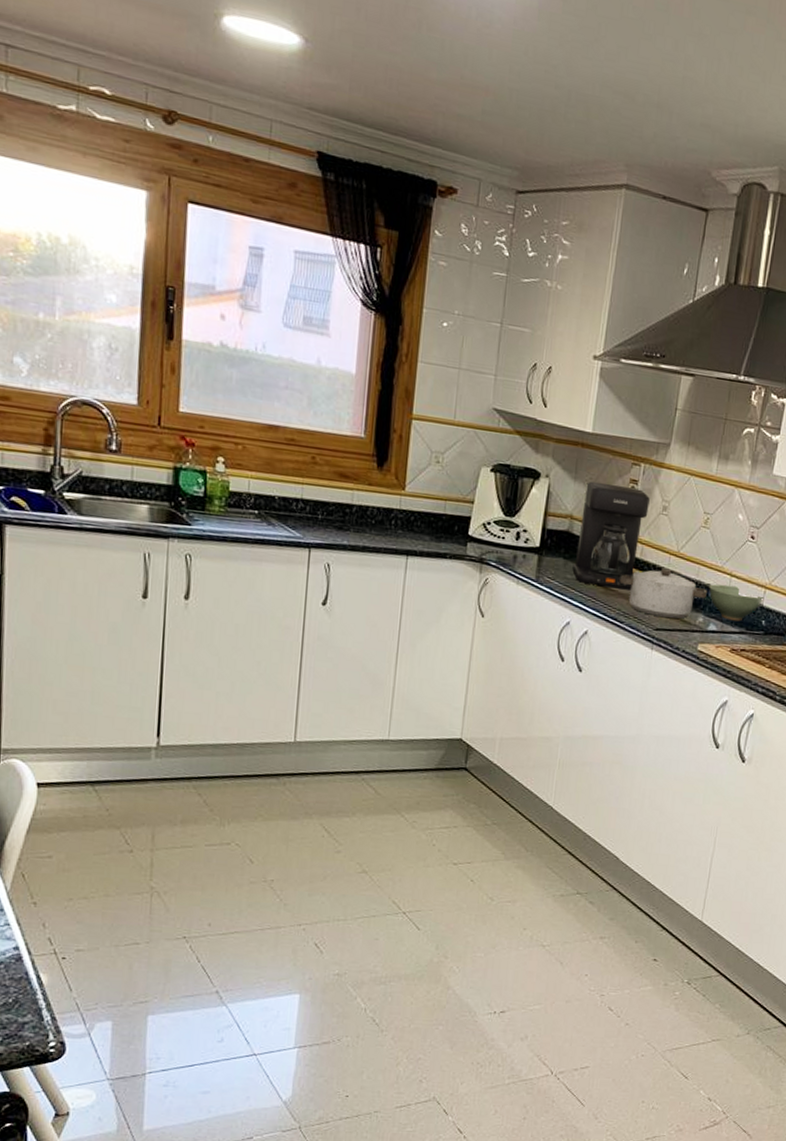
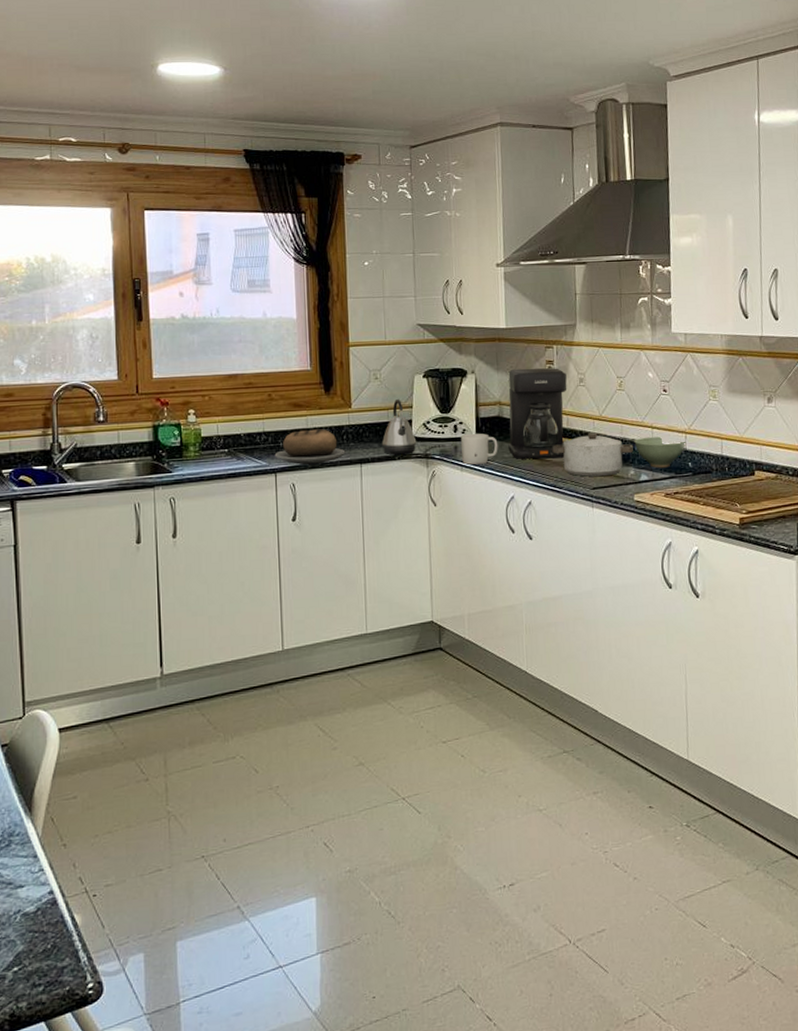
bread: none [311,505,392,548] -> present [274,429,346,466]
kettle: none [433,490,473,555] -> present [381,399,417,455]
mug: none [520,544,562,581] -> present [460,433,498,465]

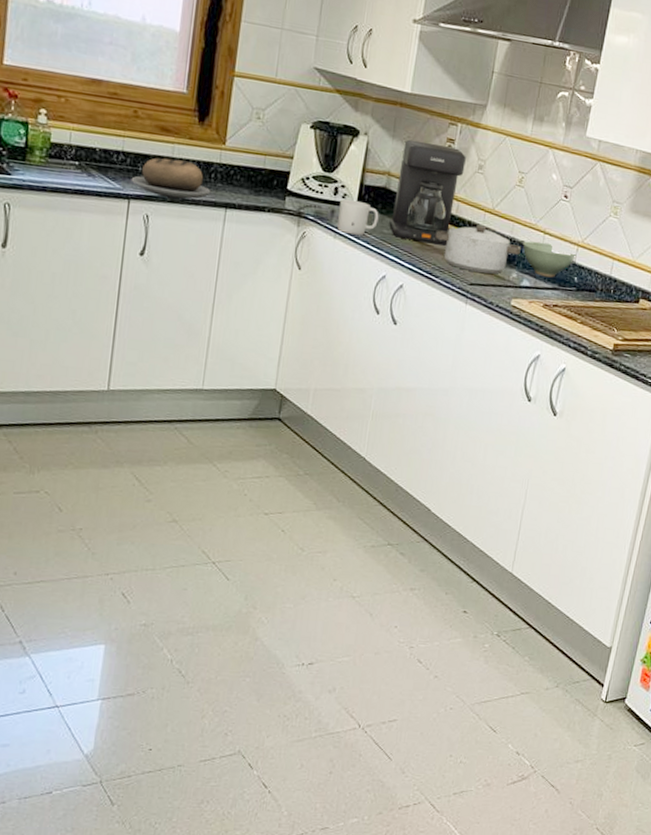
kettle: present [381,399,417,455] -> none [252,146,292,209]

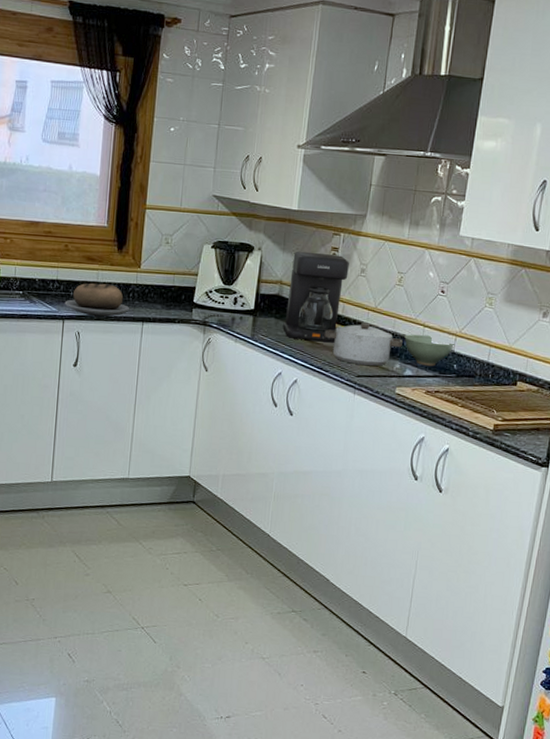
mug: present [337,199,379,235] -> none [237,307,274,338]

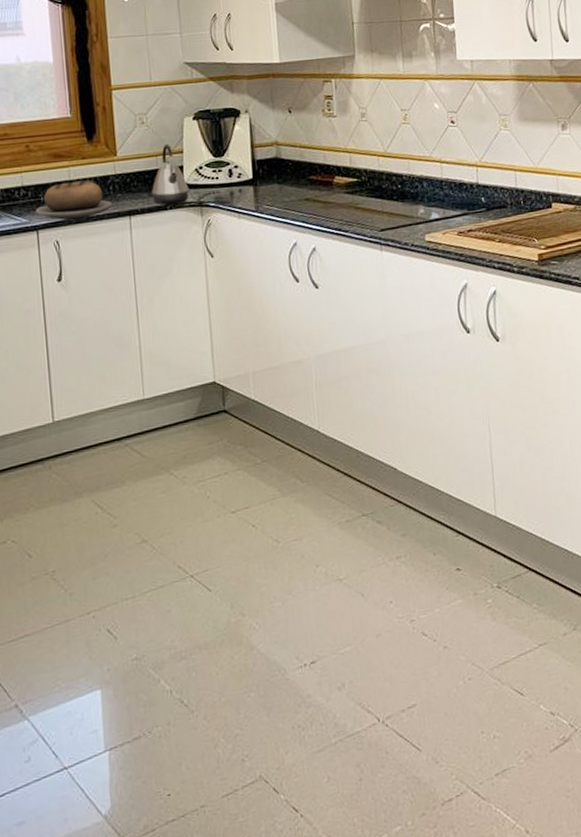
kettle: none [164,266,198,319] -> present [151,144,190,205]
coffee maker: present [283,251,349,343] -> none [285,103,349,203]
cooking pot: present [324,322,403,366] -> none [335,170,422,218]
bowl: present [404,334,455,367] -> none [422,171,478,206]

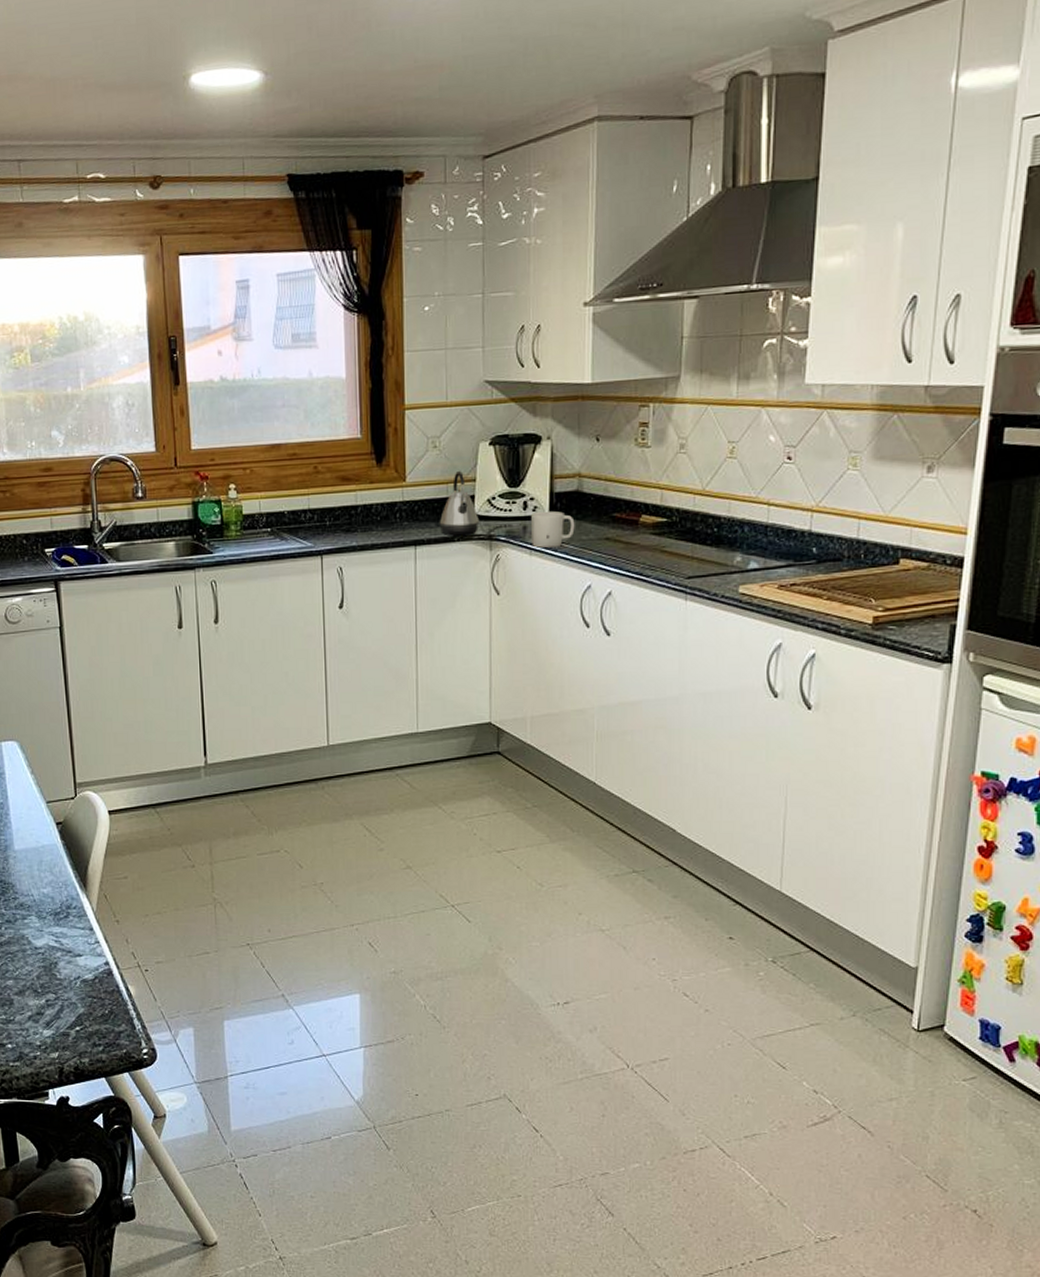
bread: present [35,180,113,221] -> none [320,506,399,547]
mug: none [237,176,278,211] -> present [530,510,575,548]

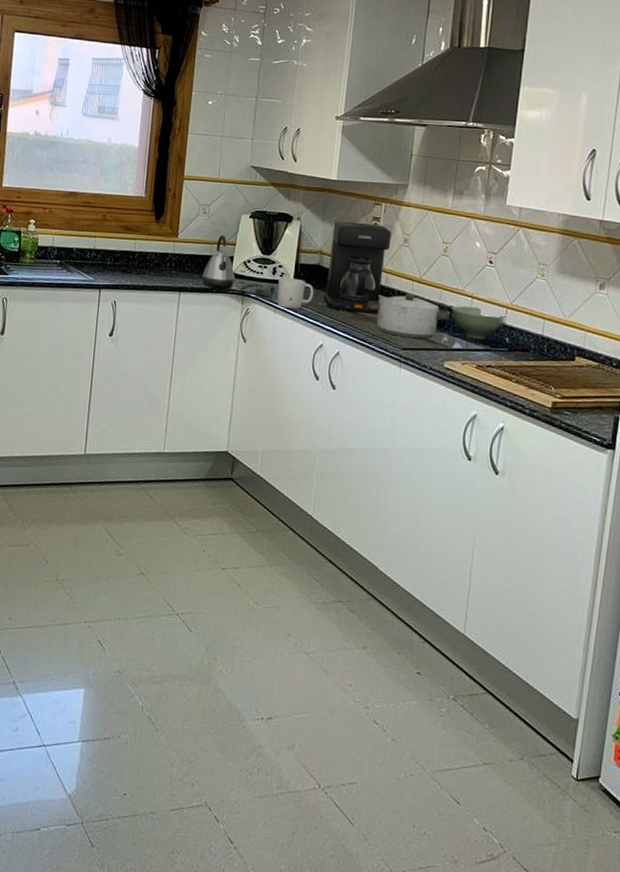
coffee maker: none [587,431,664,542] -> present [323,220,392,314]
cooking pot: none [640,510,742,563] -> present [367,293,450,339]
bowl: none [744,515,812,554] -> present [452,305,506,340]

